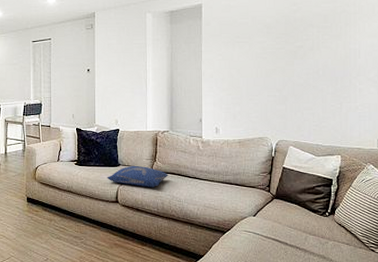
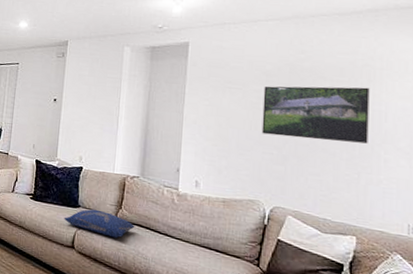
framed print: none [266,30,347,80] -> present [261,86,370,144]

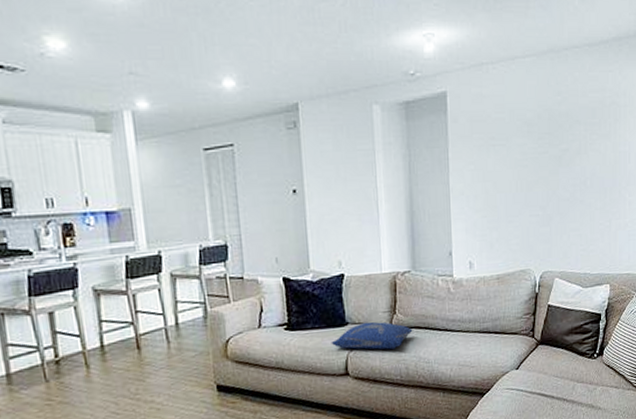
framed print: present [261,86,370,144] -> none [526,128,616,195]

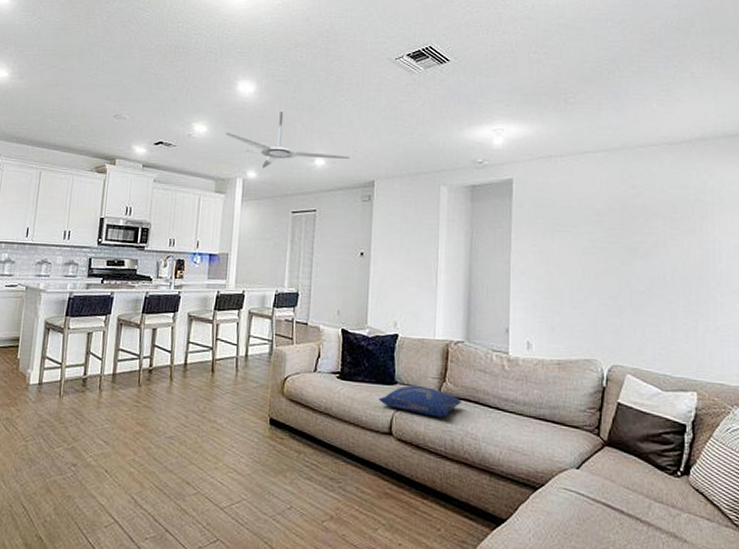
ceiling fan: none [94,17,265,96] -> present [225,111,350,169]

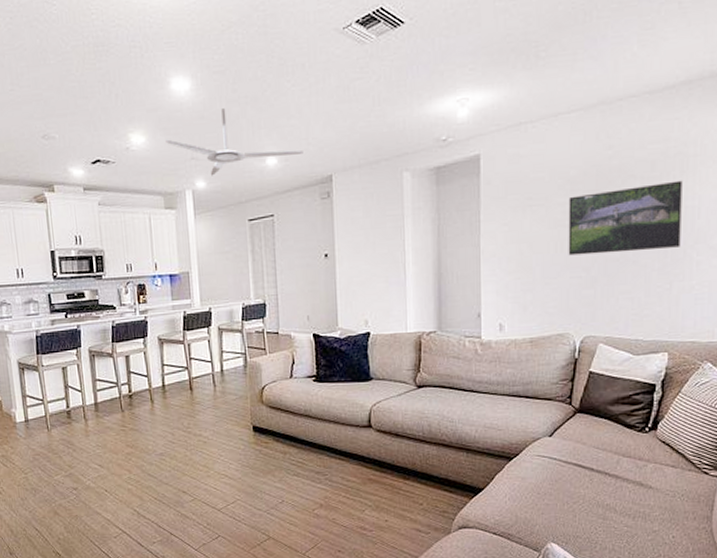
cushion: present [378,384,462,418] -> none [355,378,437,407]
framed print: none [595,224,704,287] -> present [568,180,683,256]

